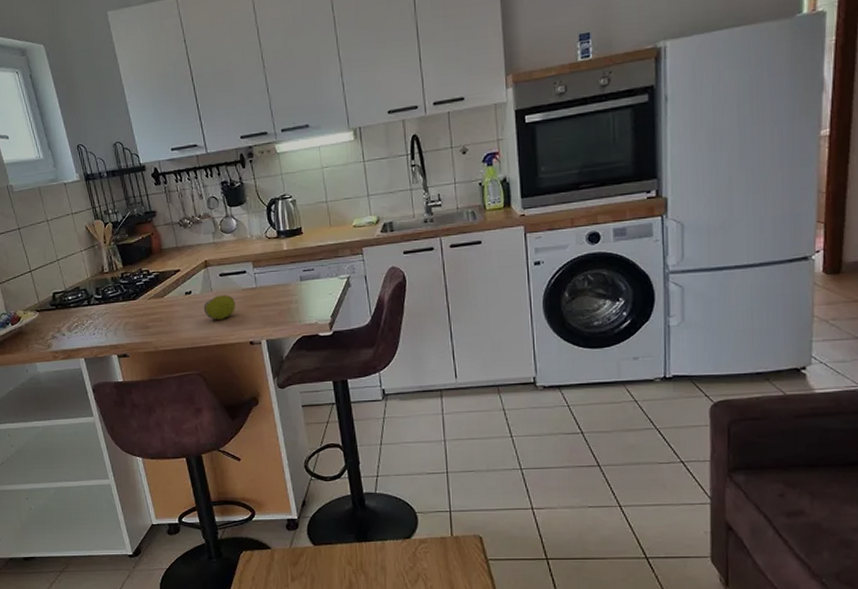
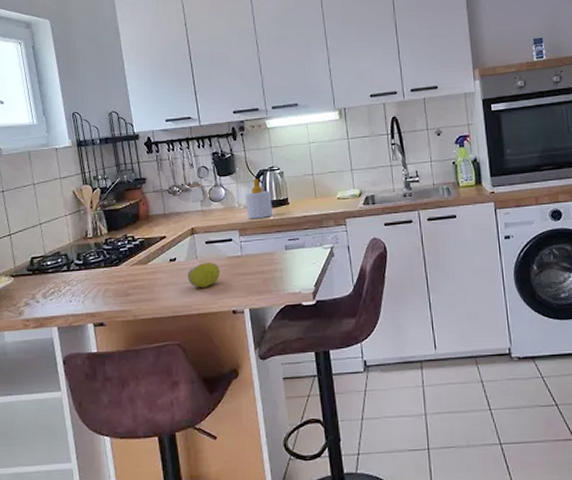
soap bottle: none [256,208,287,251] -> present [245,178,273,220]

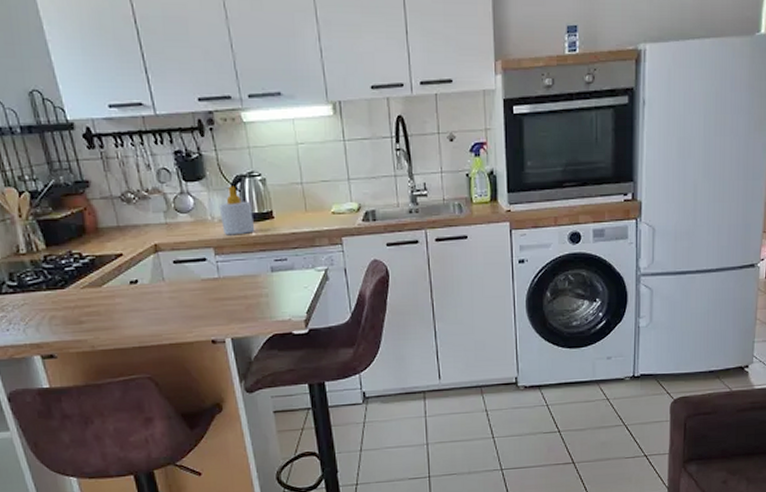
fruit: present [187,263,220,288] -> none [153,286,194,314]

